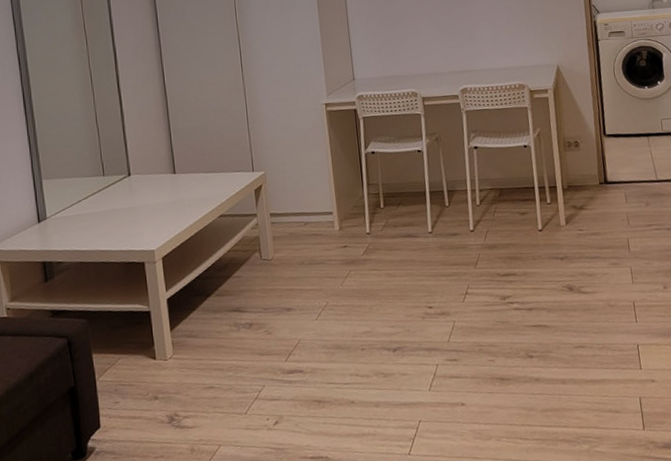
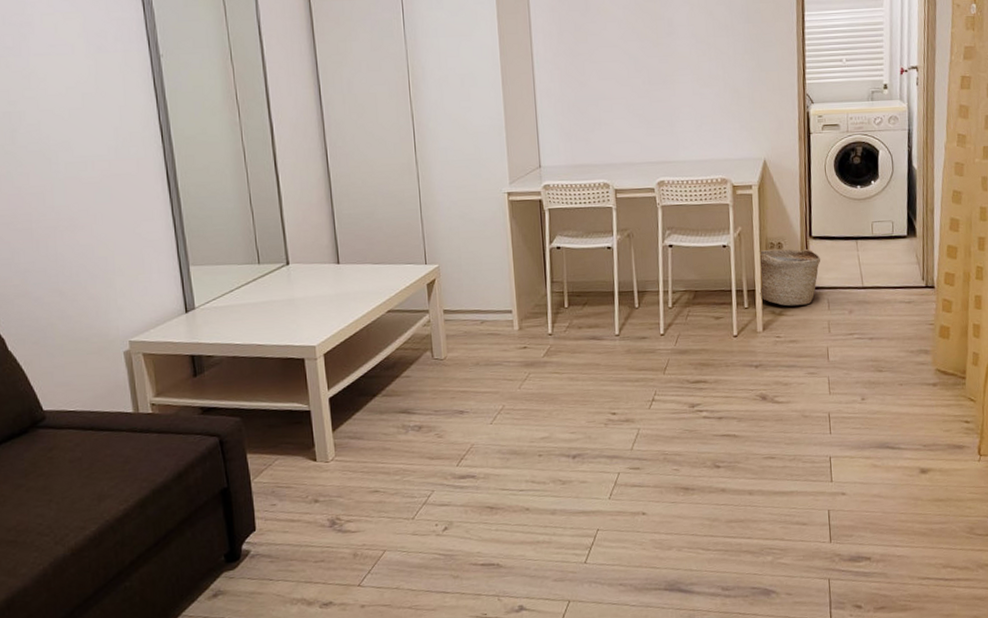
basket: none [557,146,616,201] -> present [759,248,821,306]

